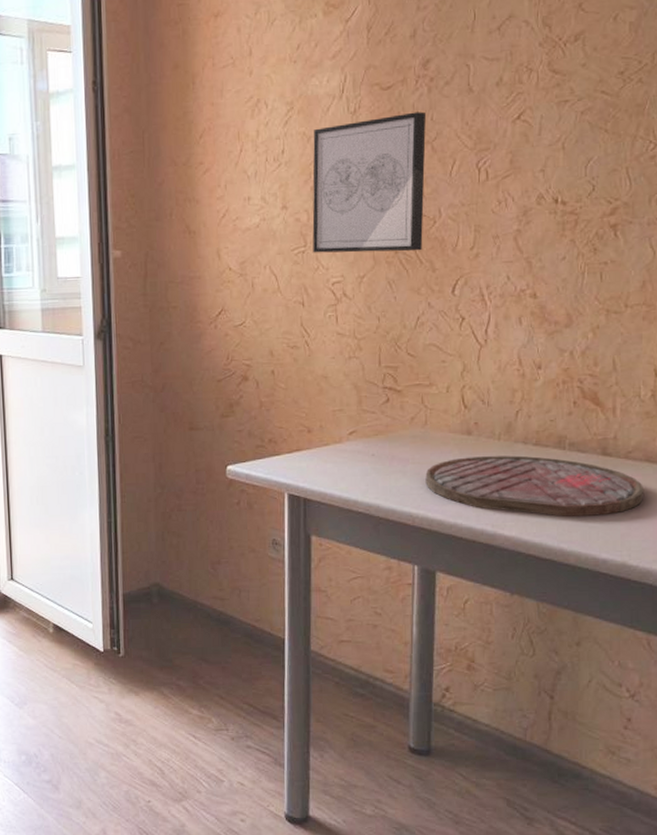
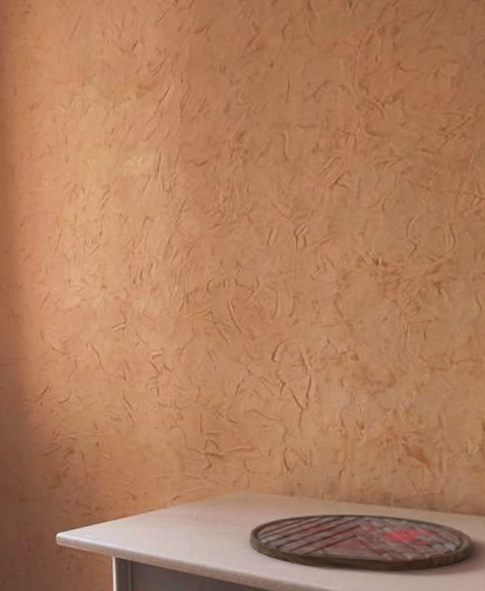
wall art: present [312,111,426,253] -> none [129,184,242,329]

